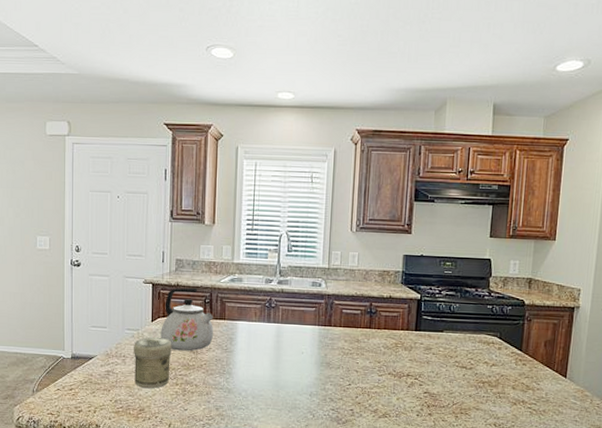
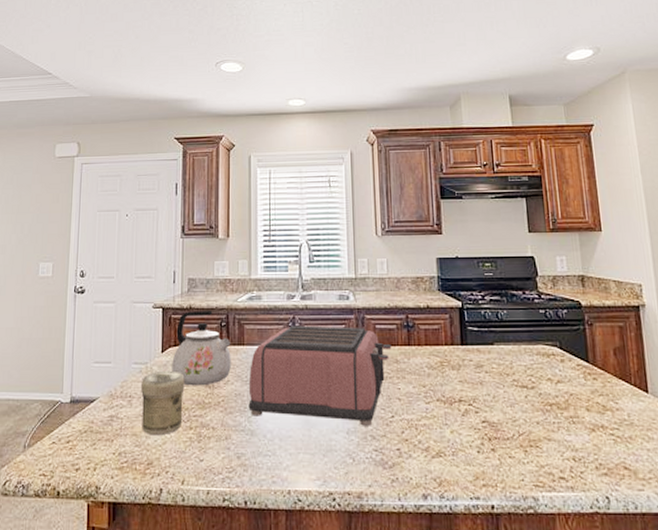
toaster: none [227,306,355,391] -> present [248,325,392,426]

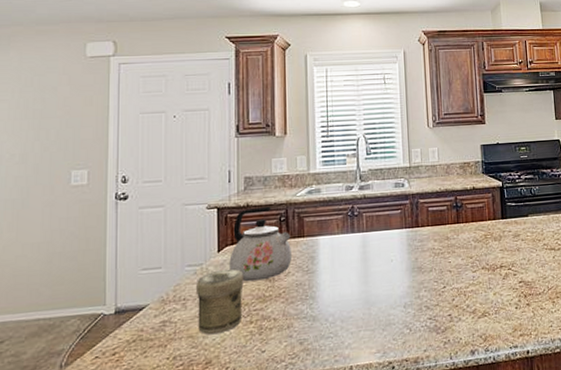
toaster: present [248,325,392,426] -> none [310,211,443,303]

